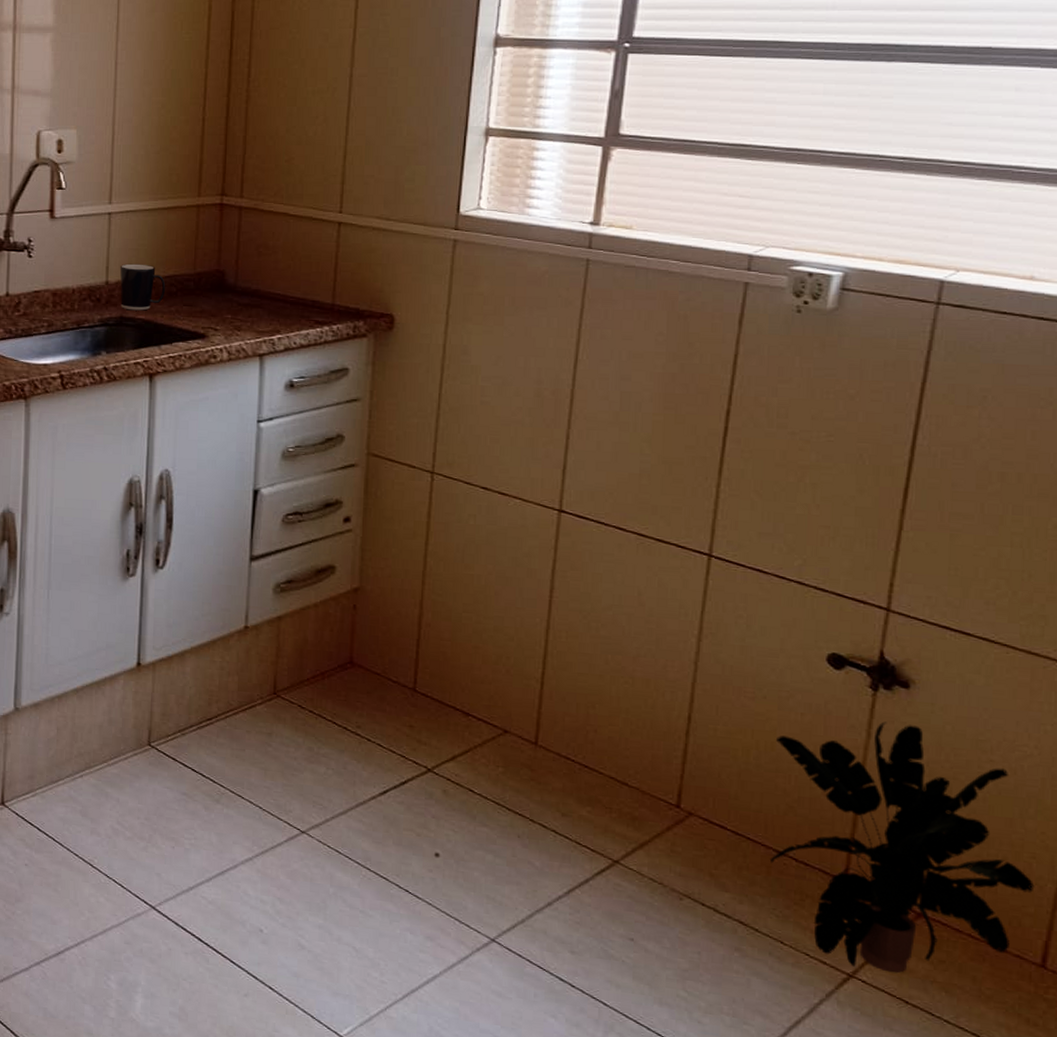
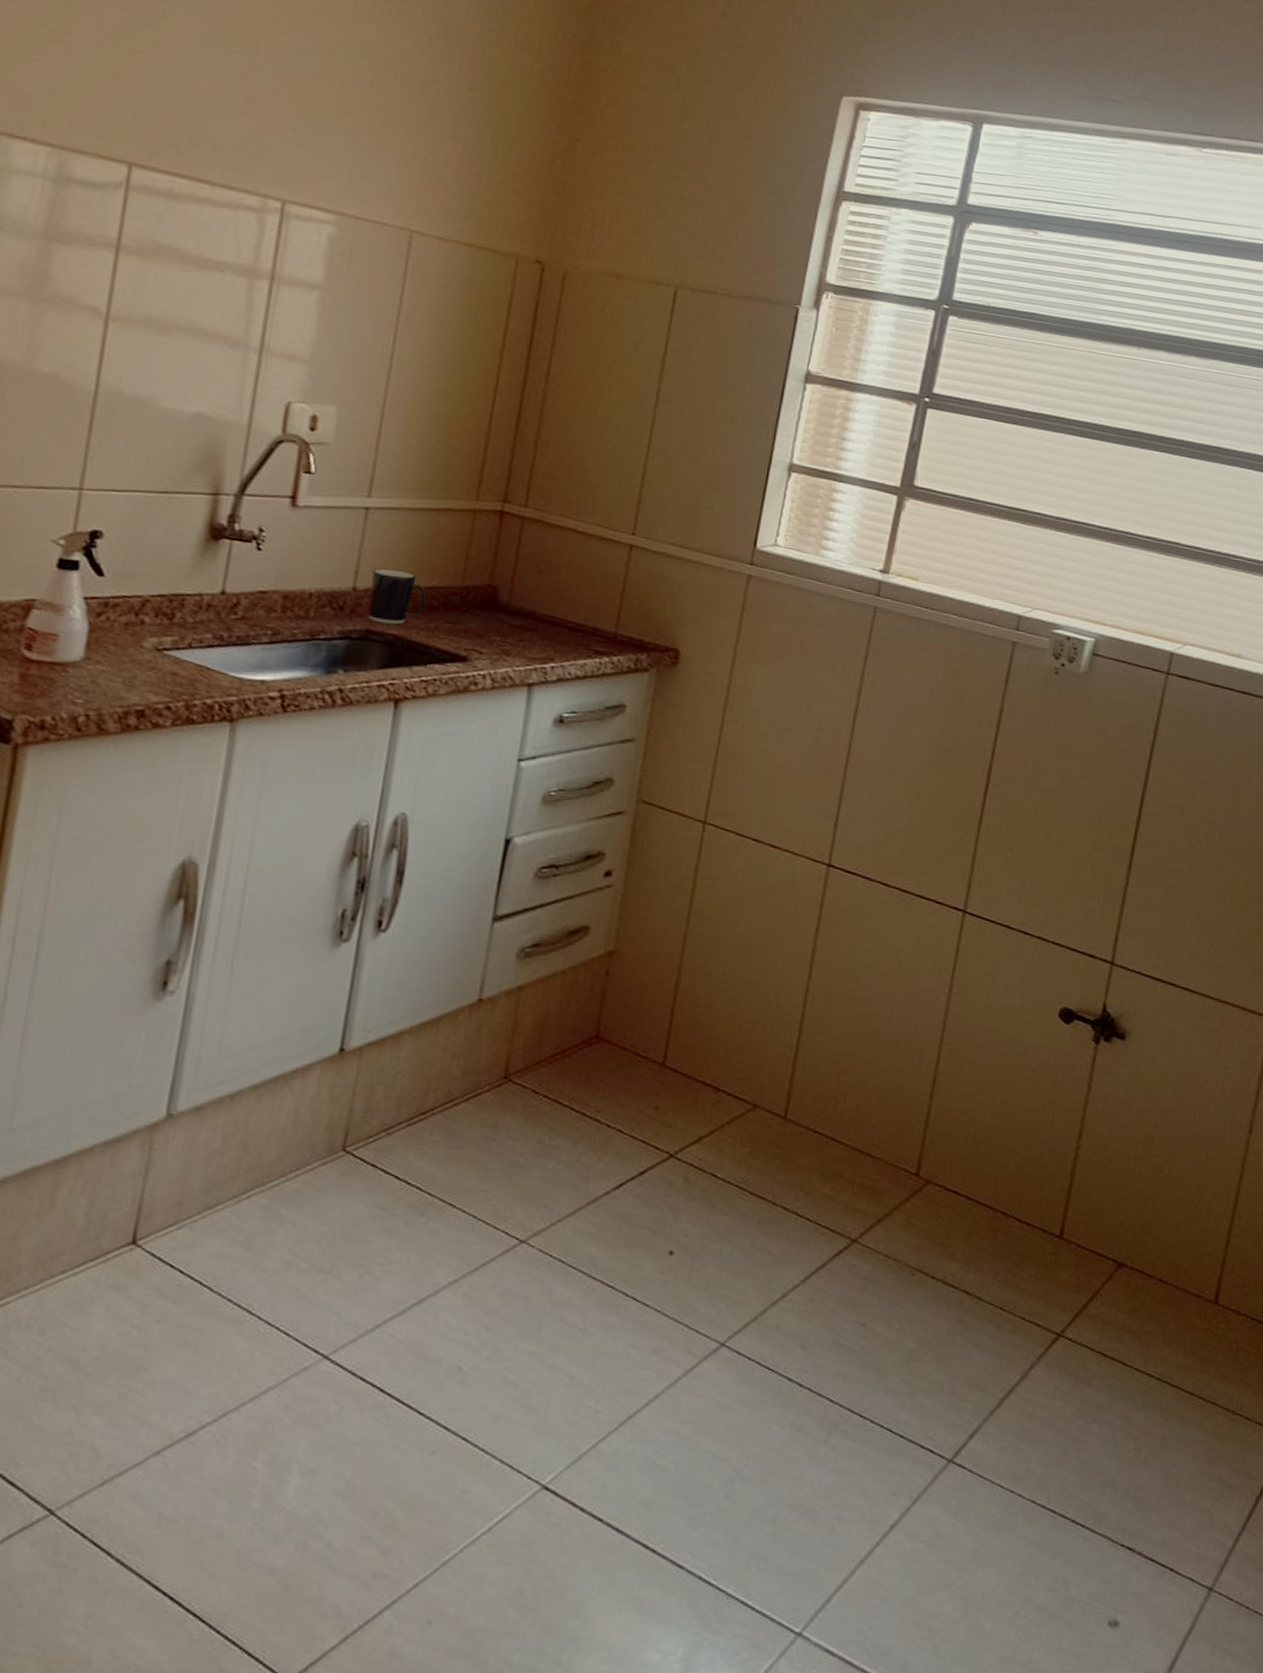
potted plant: present [771,721,1035,973] -> none [997,1073,1213,1327]

